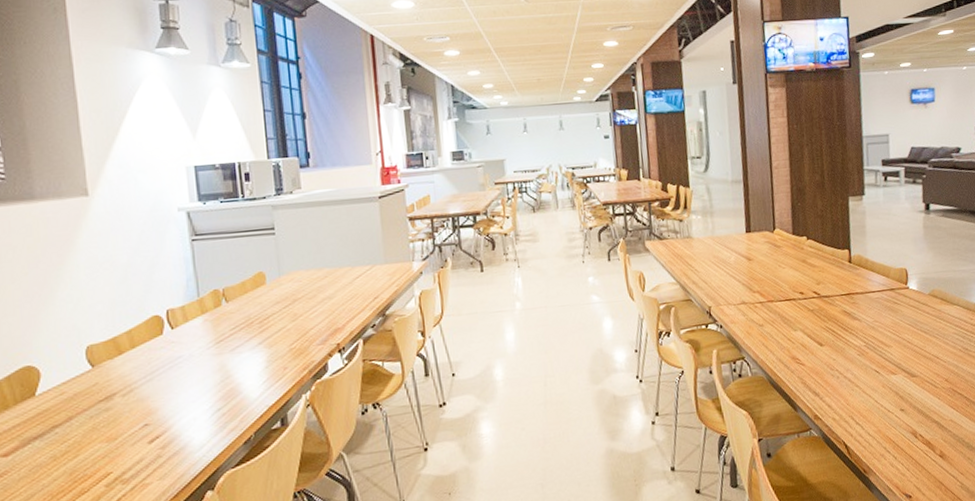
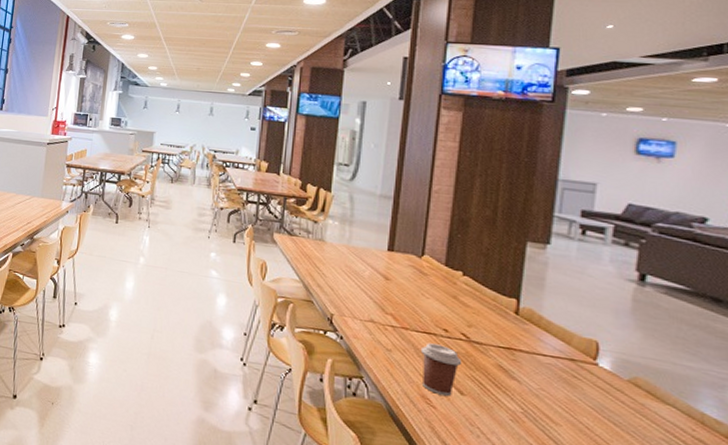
coffee cup: none [786,307,818,352] -> present [422,343,462,396]

